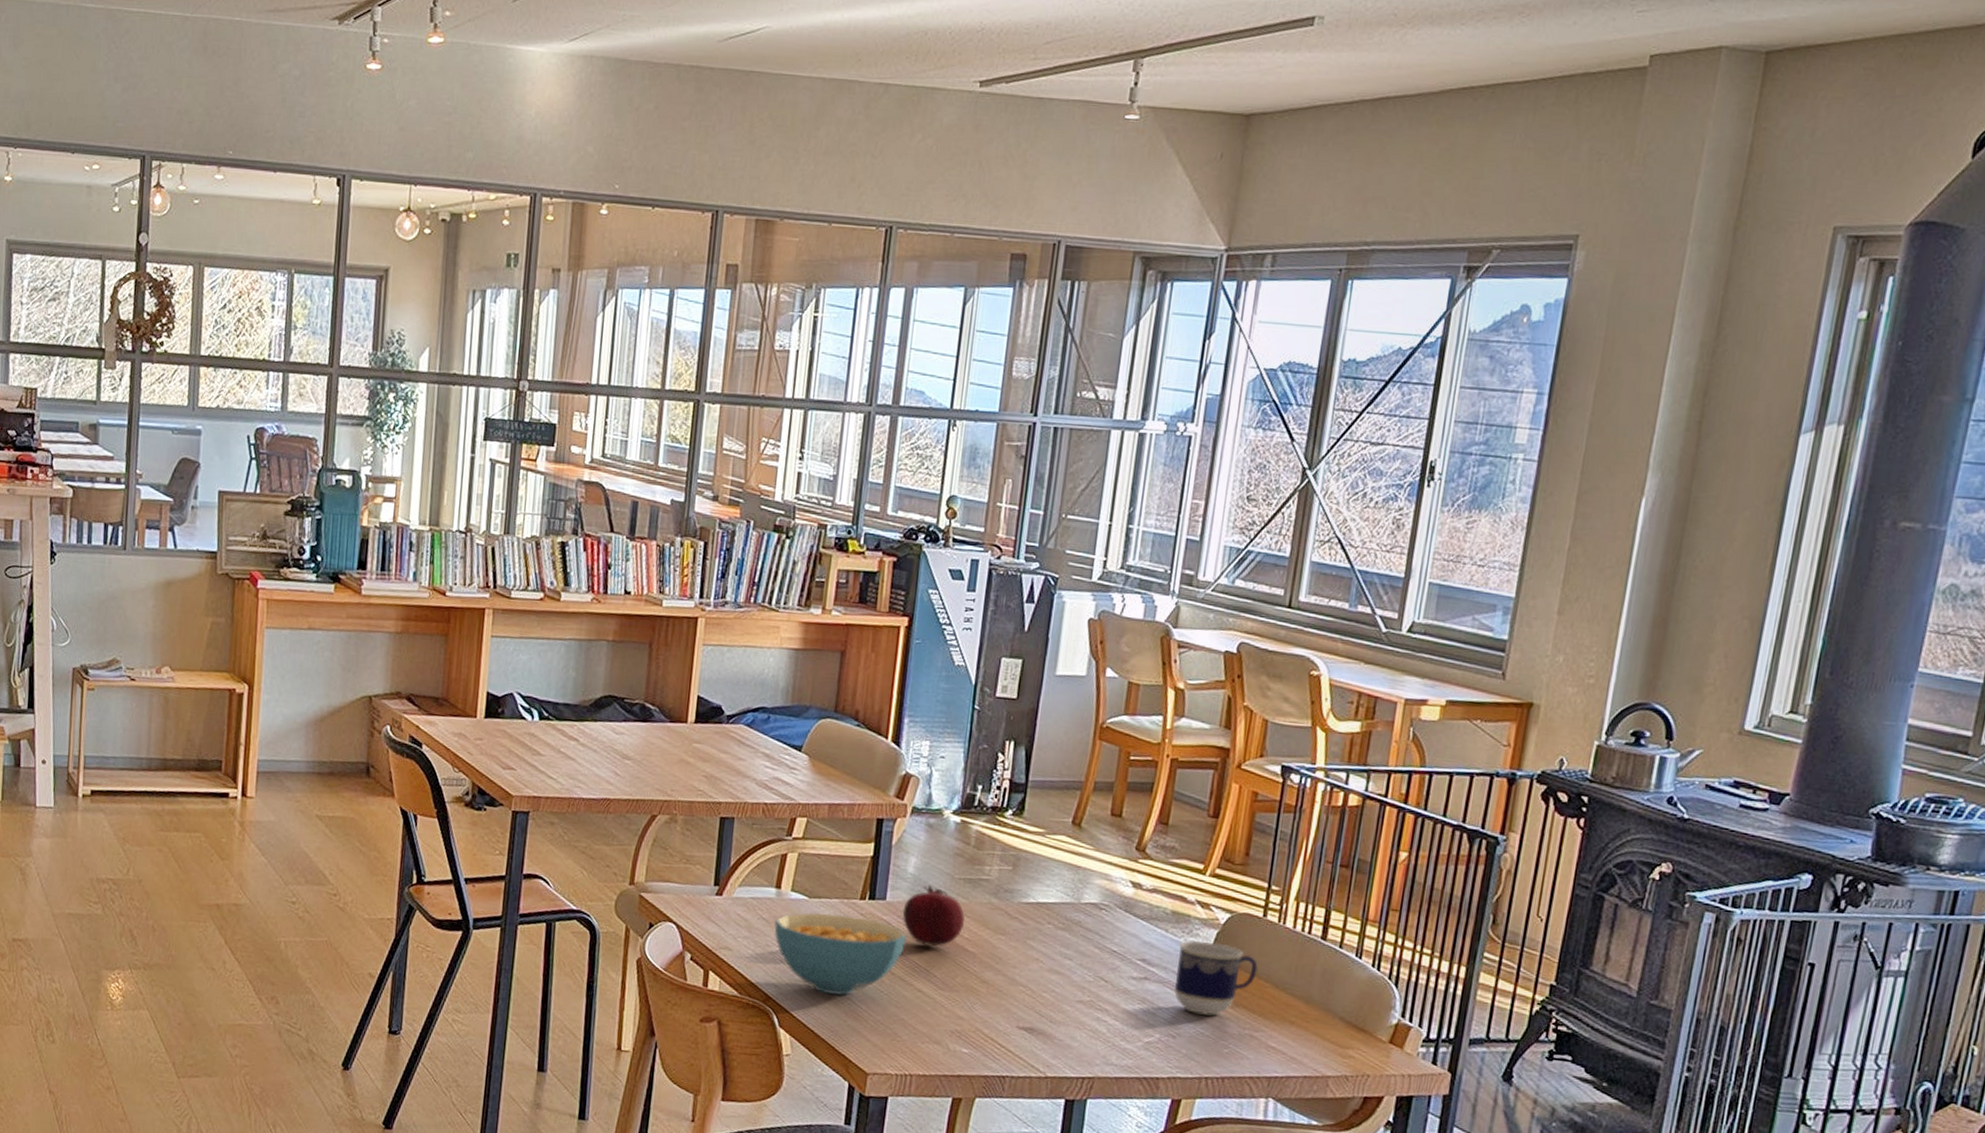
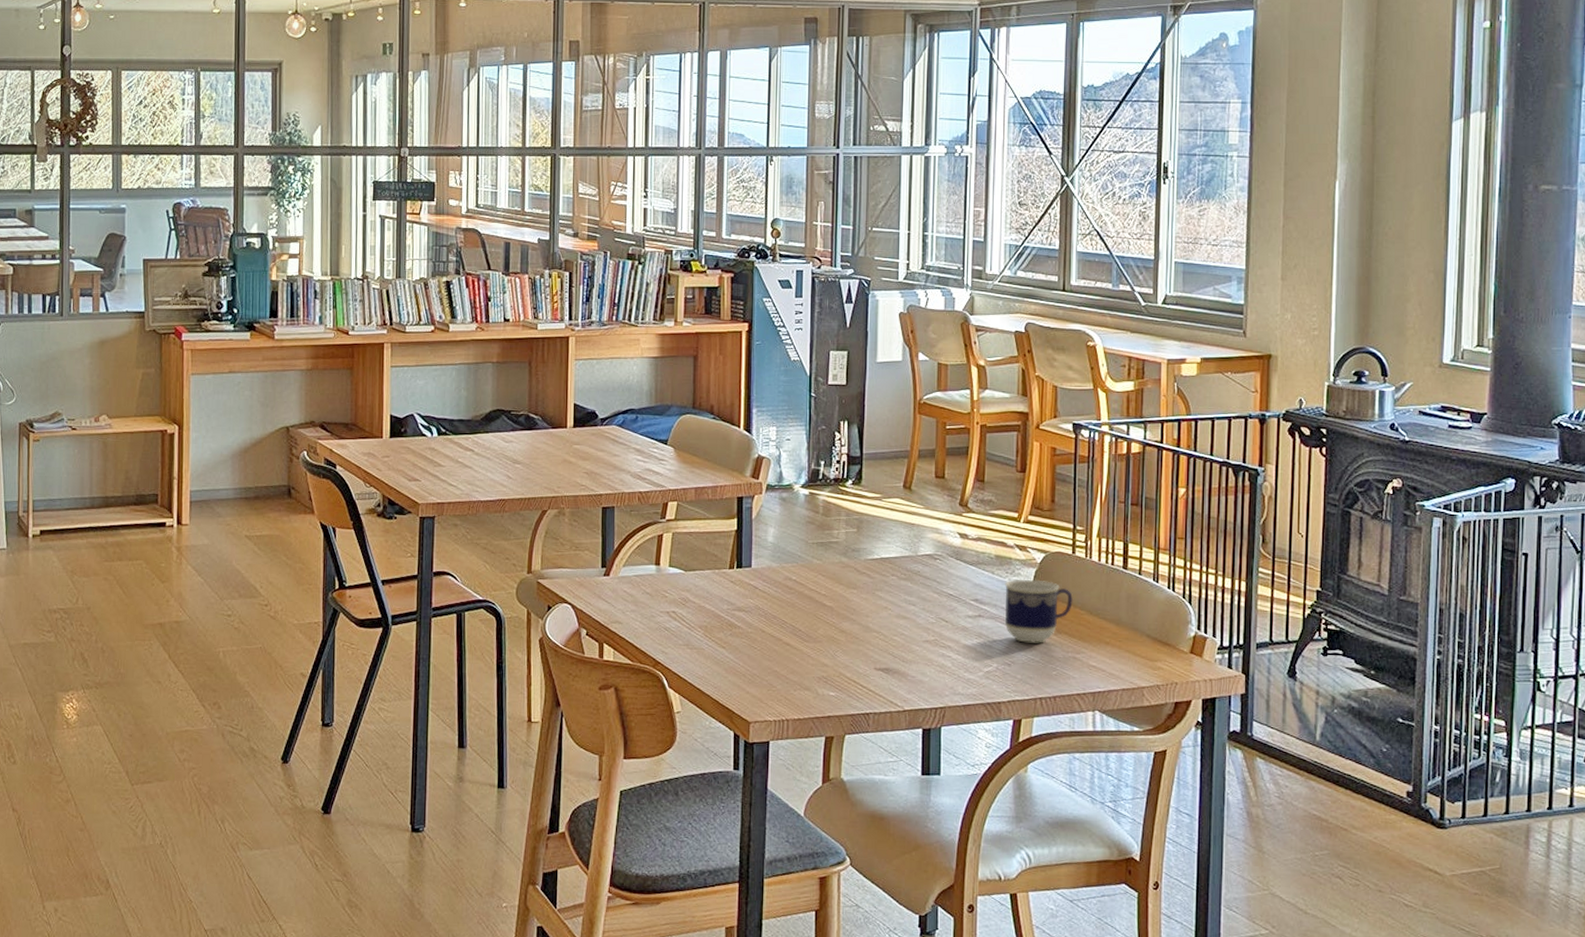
cereal bowl: present [774,912,906,995] -> none [657,583,772,654]
fruit: present [902,884,965,948] -> none [767,550,821,605]

